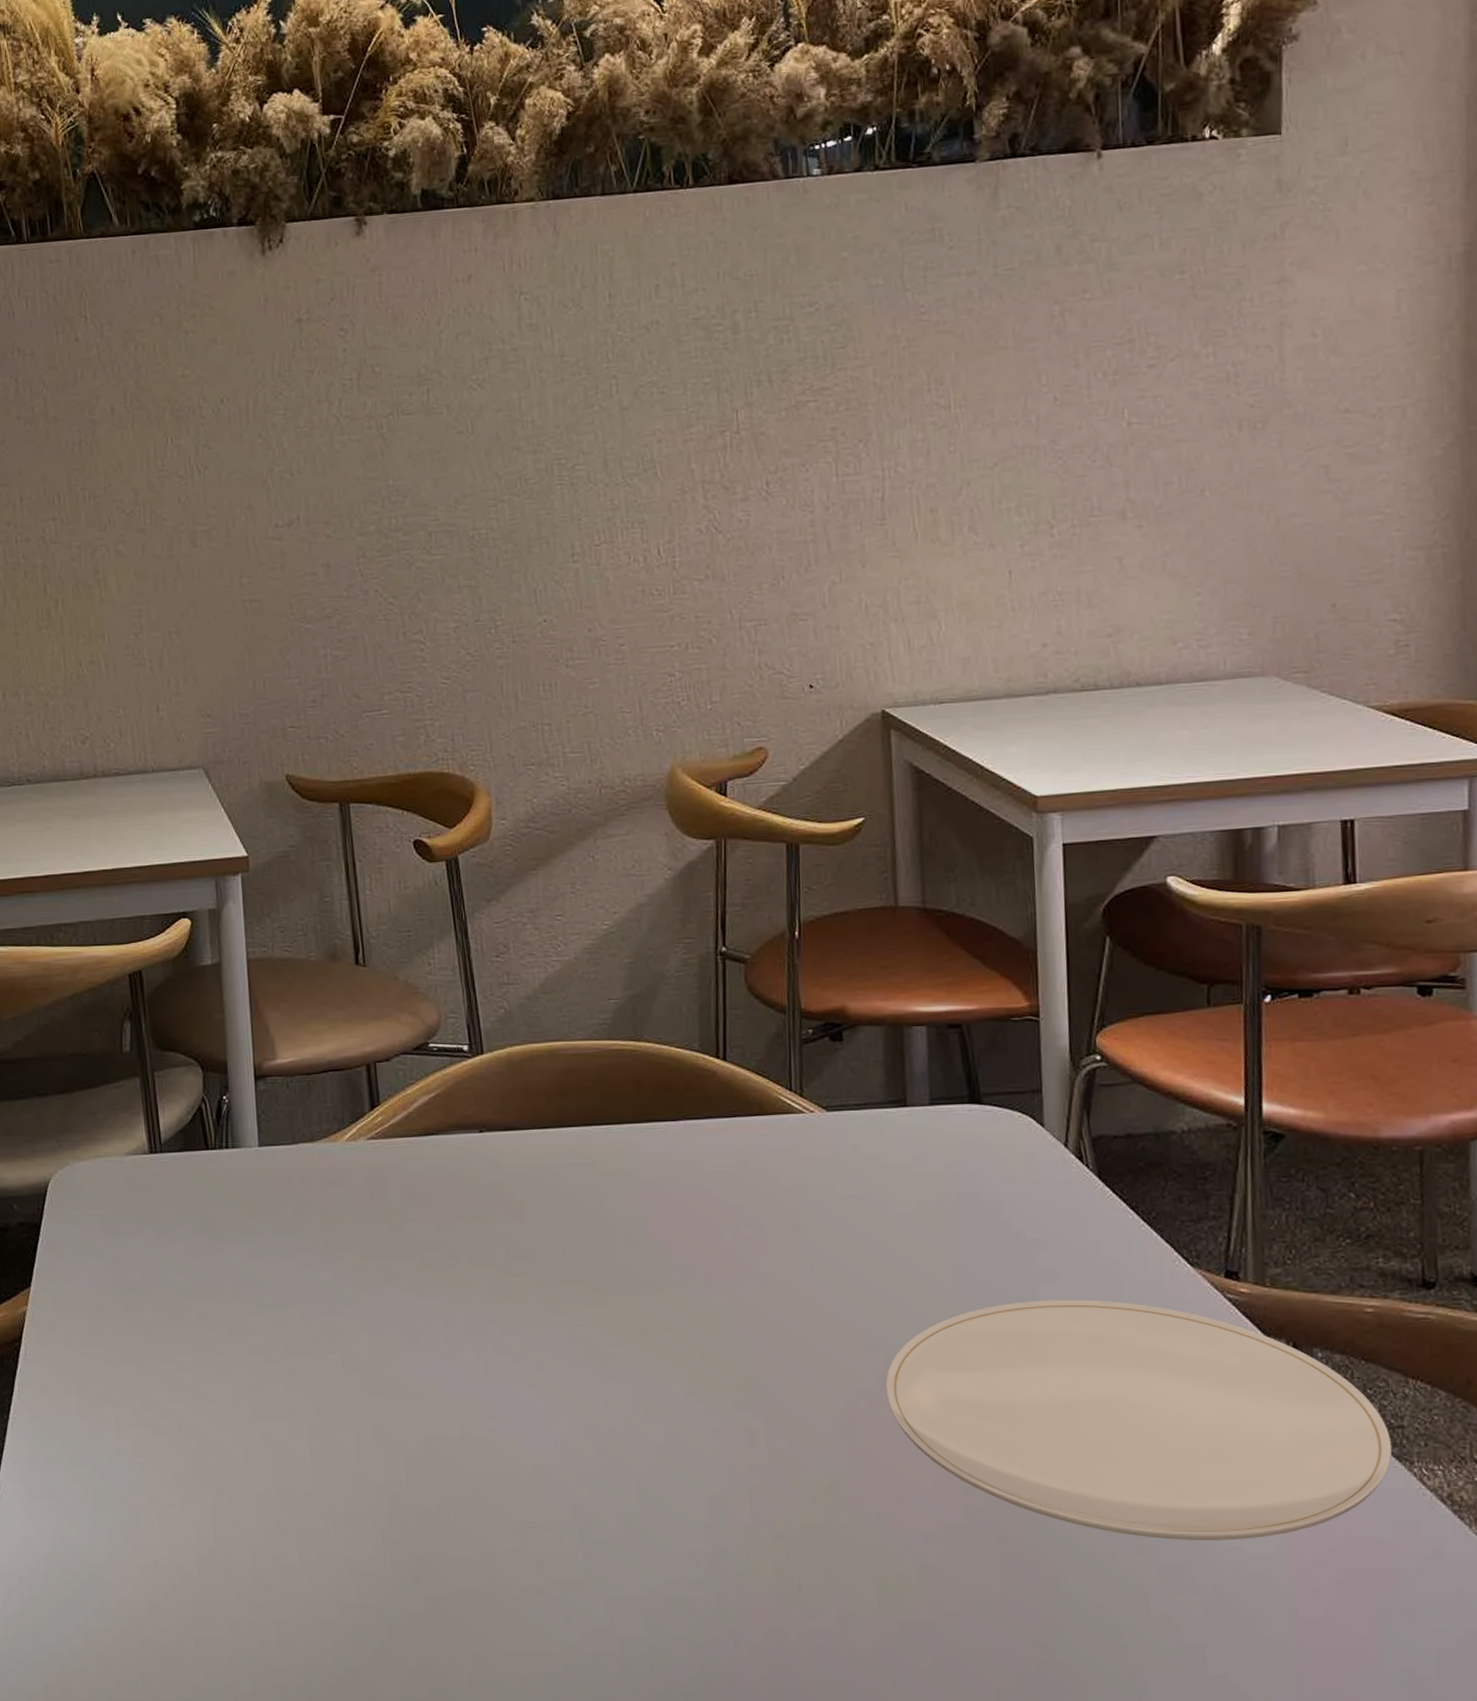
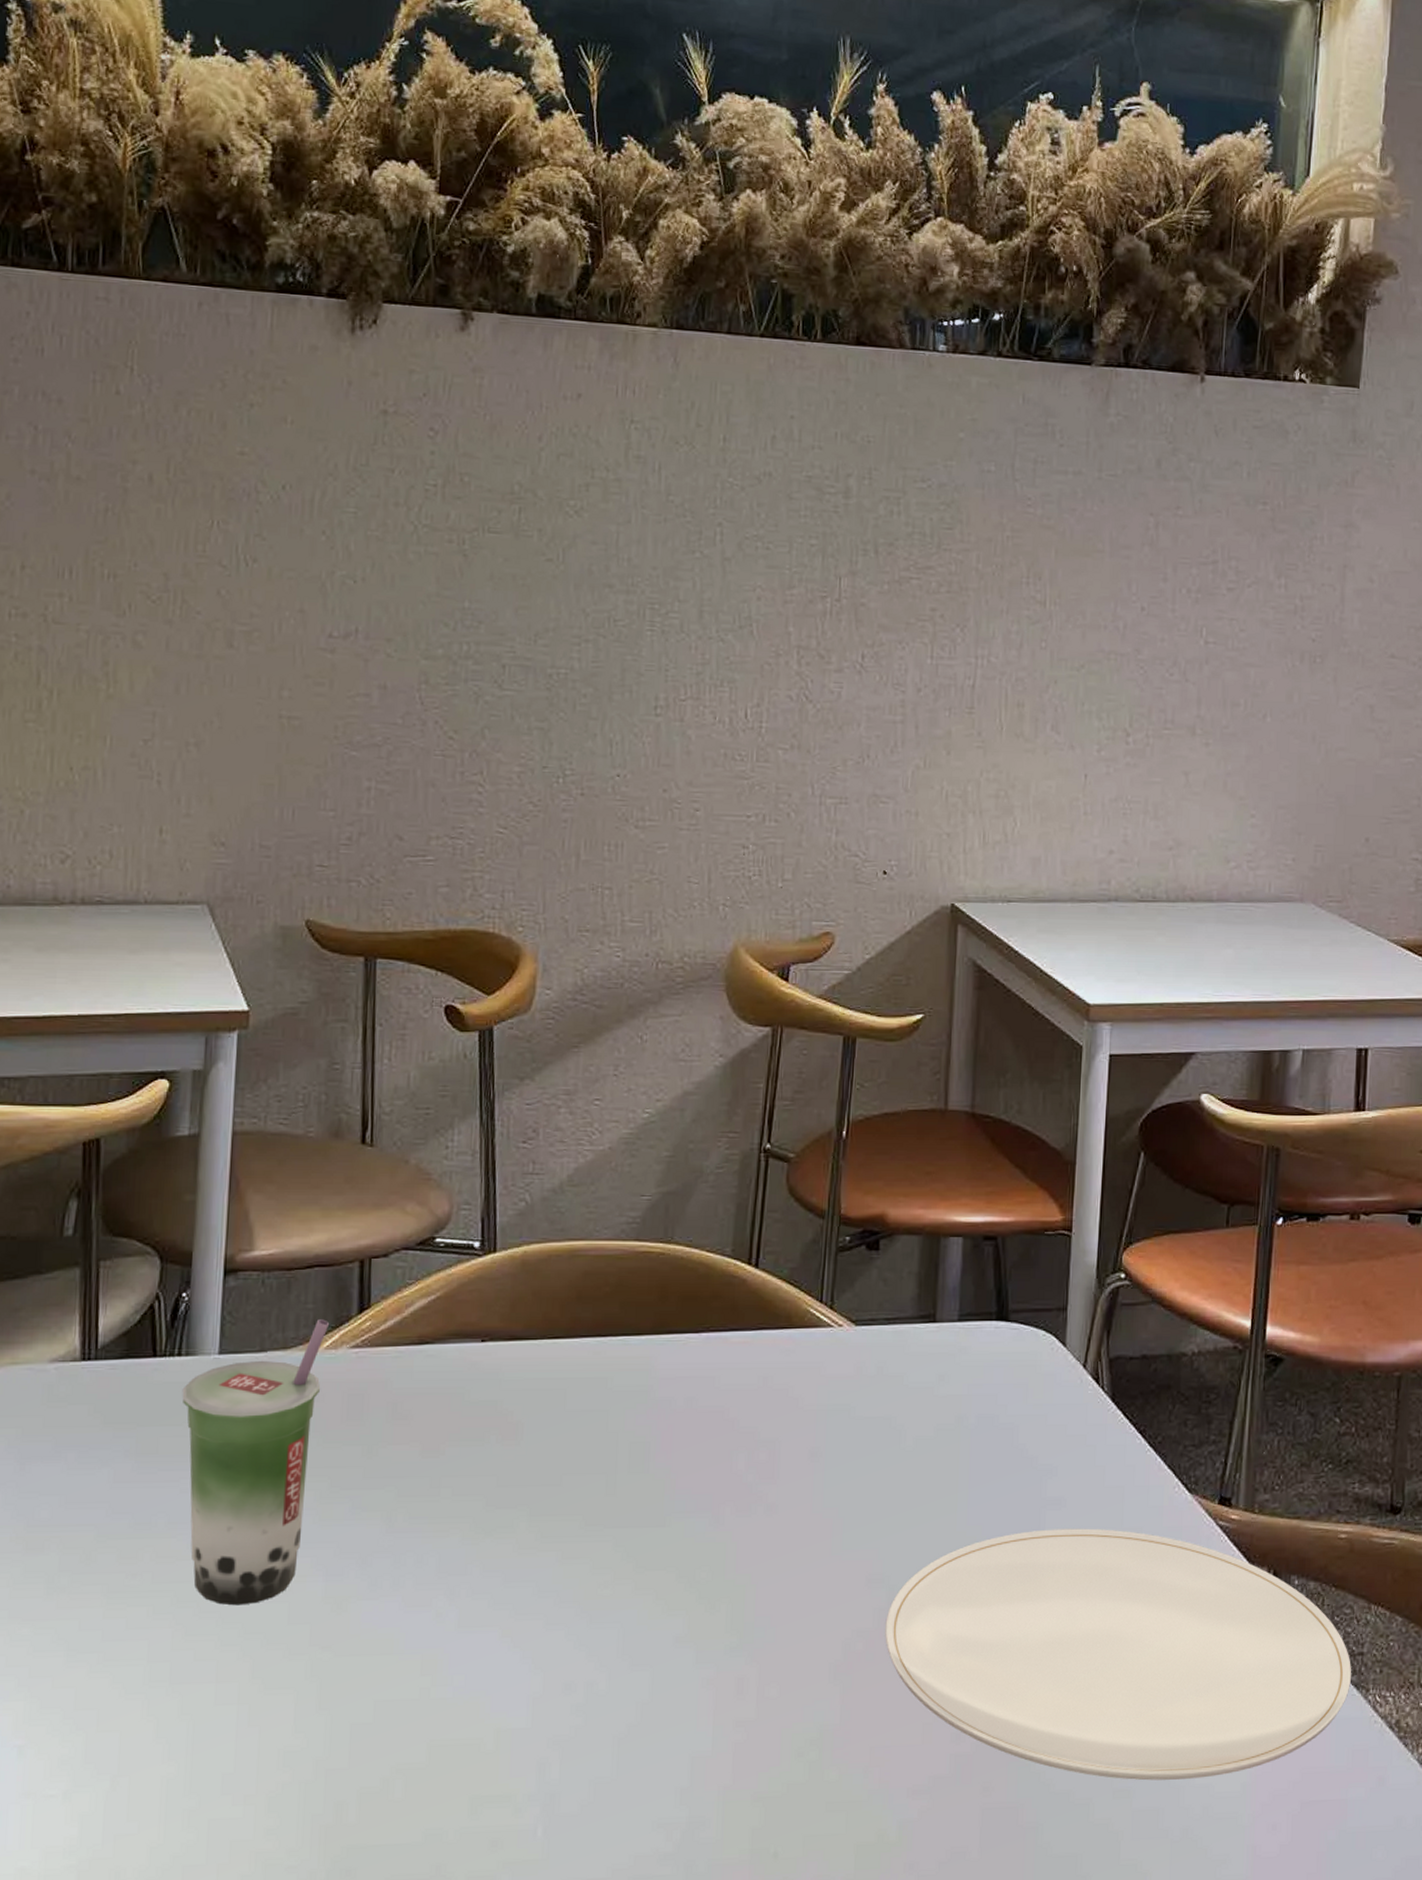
beverage cup: none [233,1116,347,1355] -> present [182,1319,329,1606]

